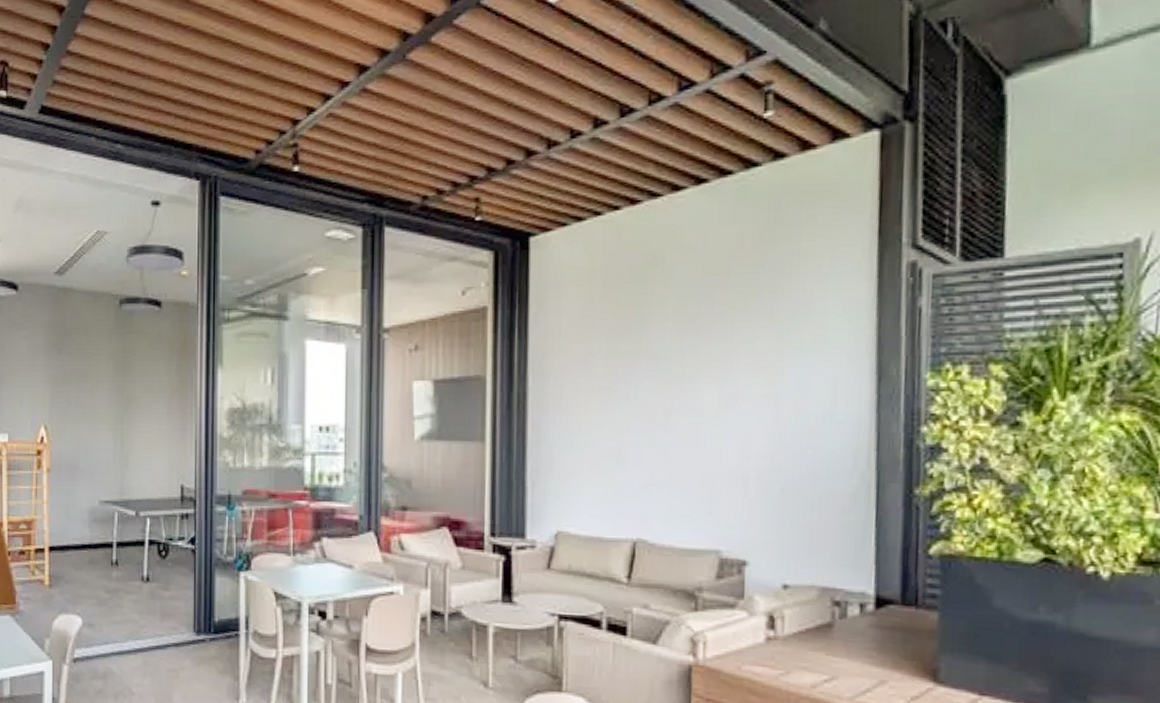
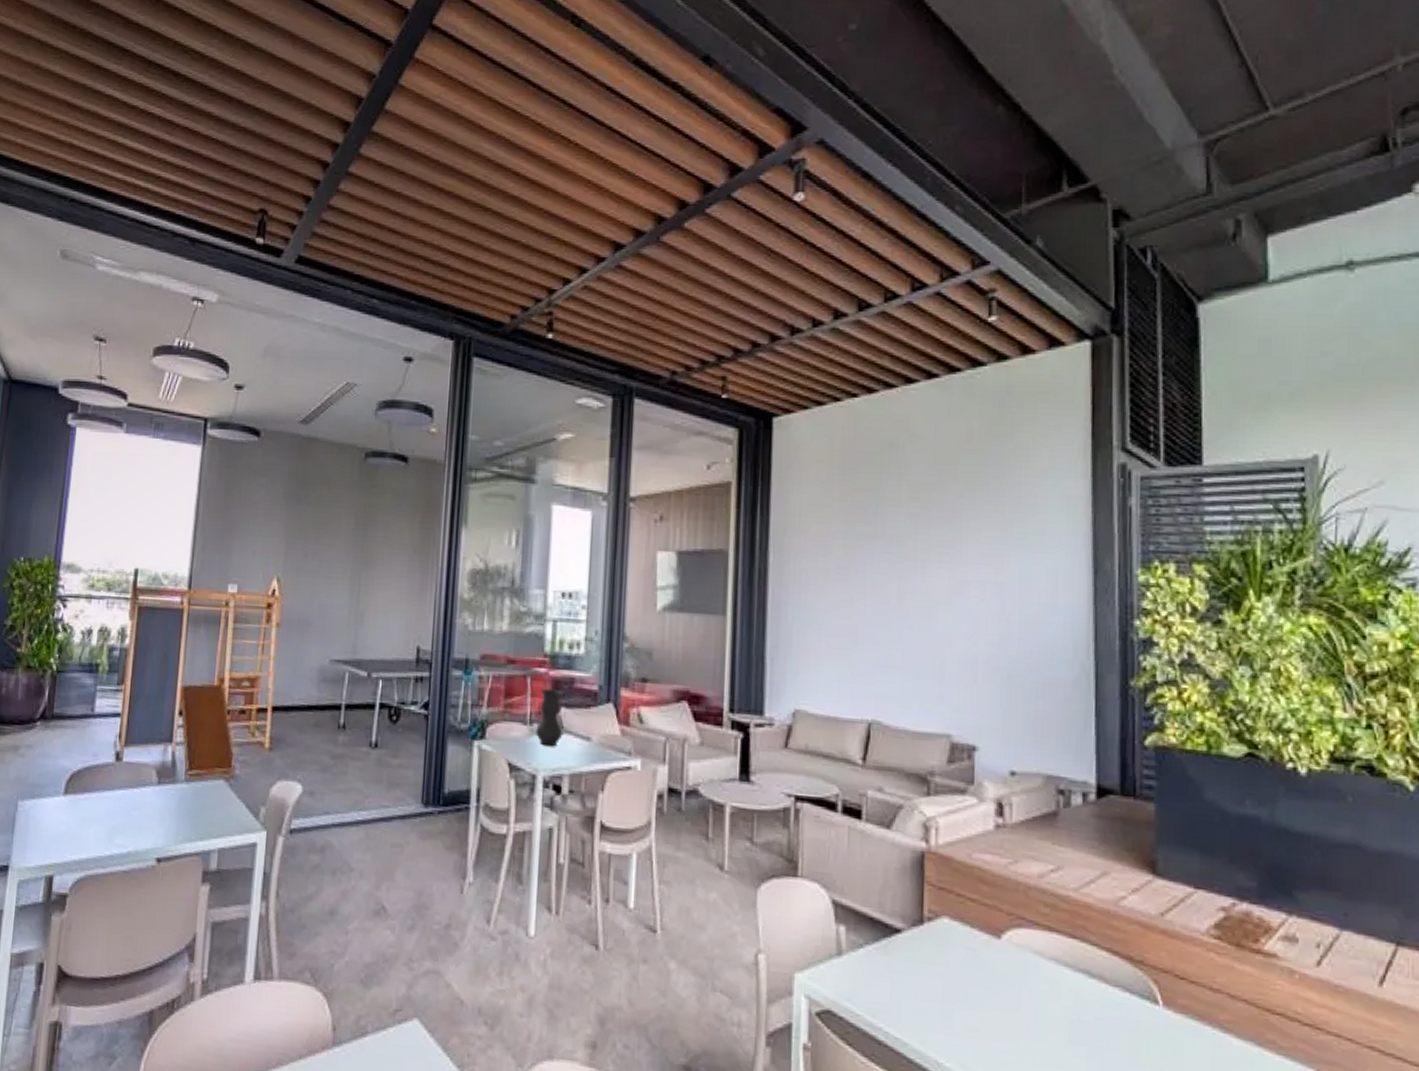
vase: none [299,520,326,575] -> present [536,688,564,747]

